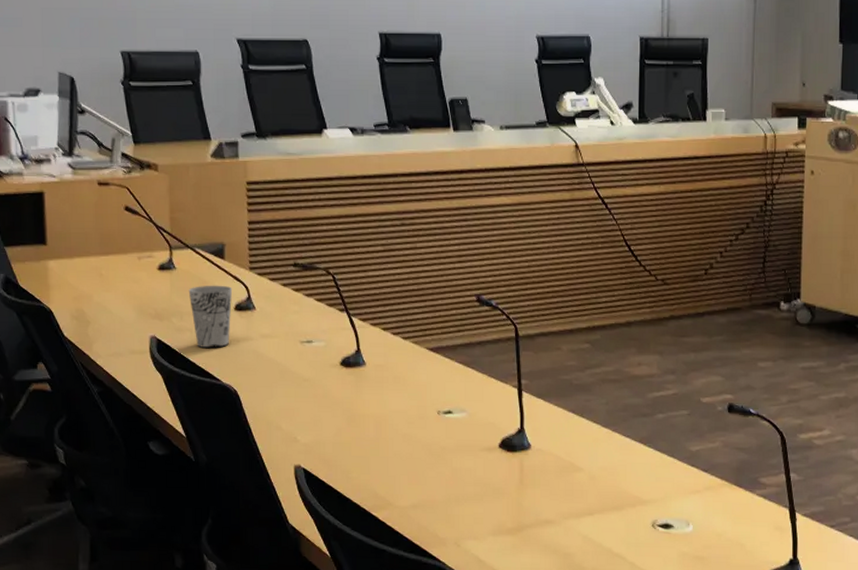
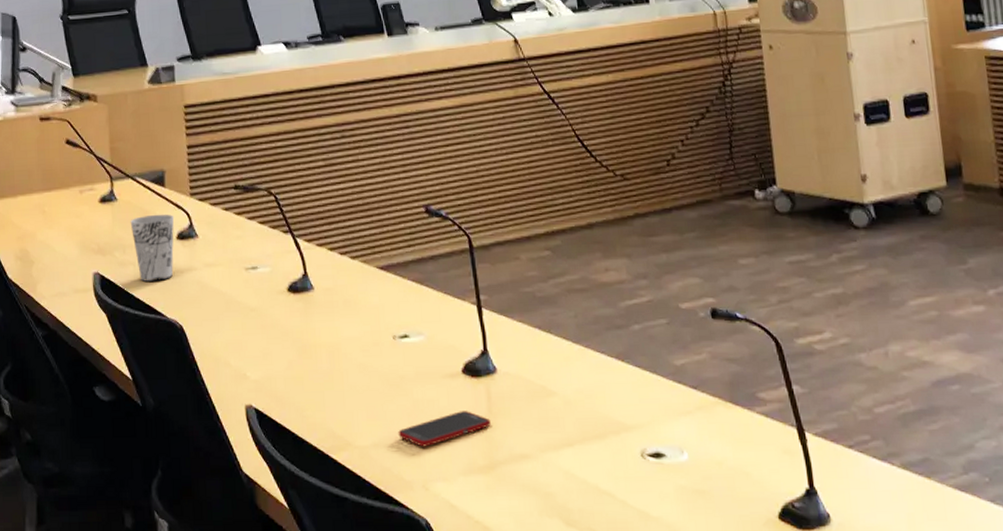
cell phone: none [436,480,521,510] -> present [398,411,491,447]

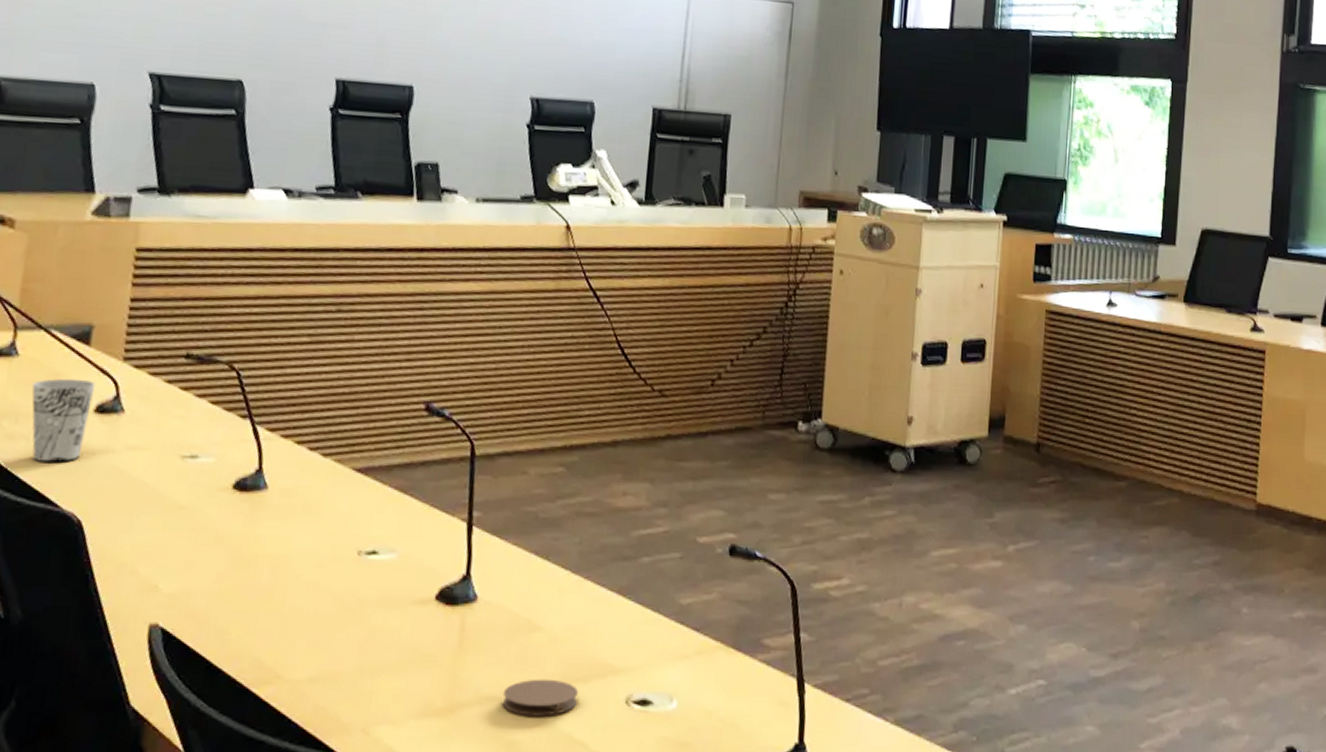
cell phone: present [398,411,491,447] -> none [343,643,459,684]
coaster: none [532,437,599,471] -> present [502,679,579,716]

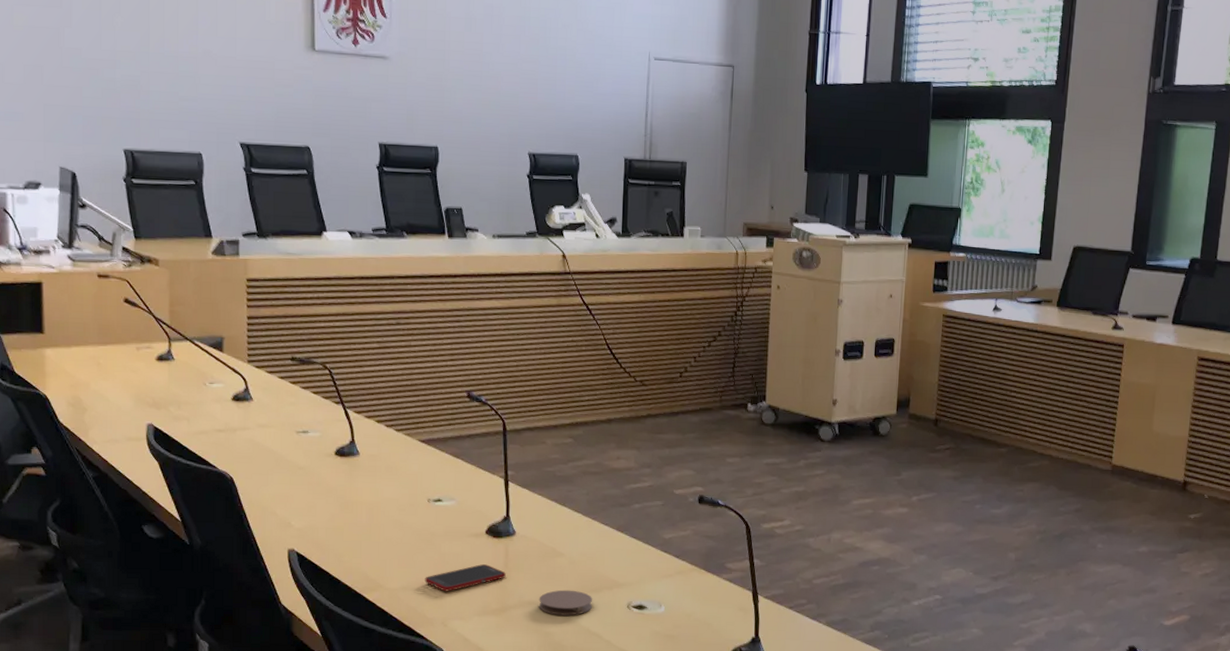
cup: present [31,378,96,462] -> none [186,376,231,436]
cell phone: none [343,643,459,684] -> present [425,564,506,592]

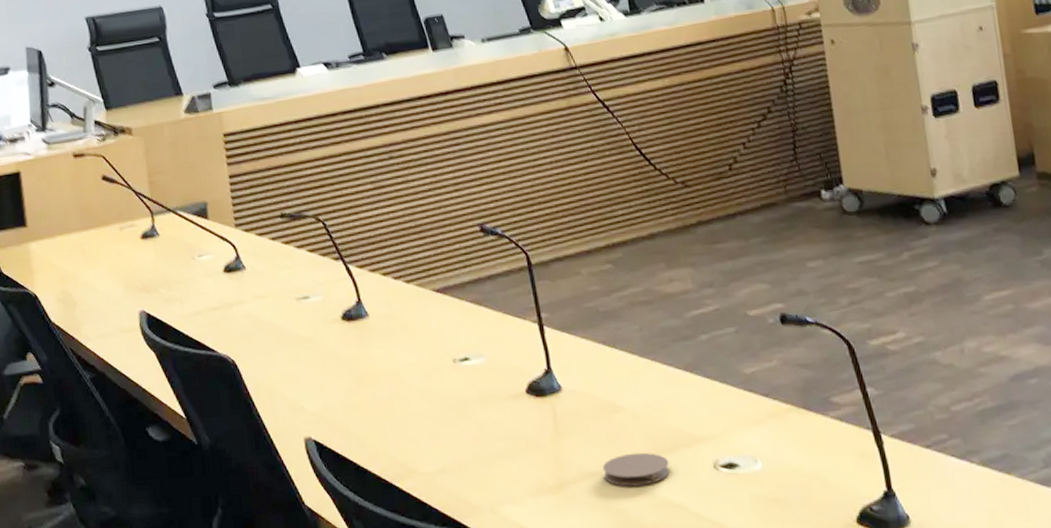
cell phone: present [425,564,506,592] -> none [463,431,558,471]

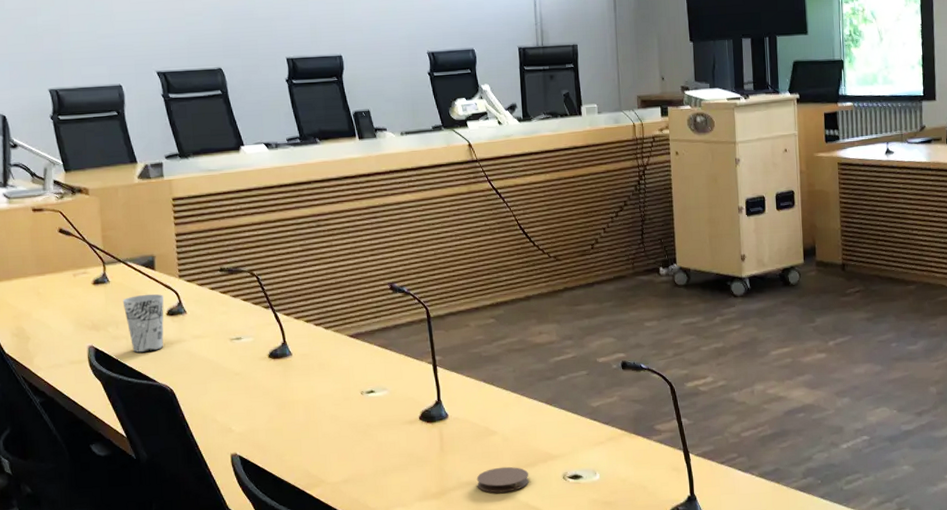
cup: none [174,247,222,318] -> present [122,293,164,353]

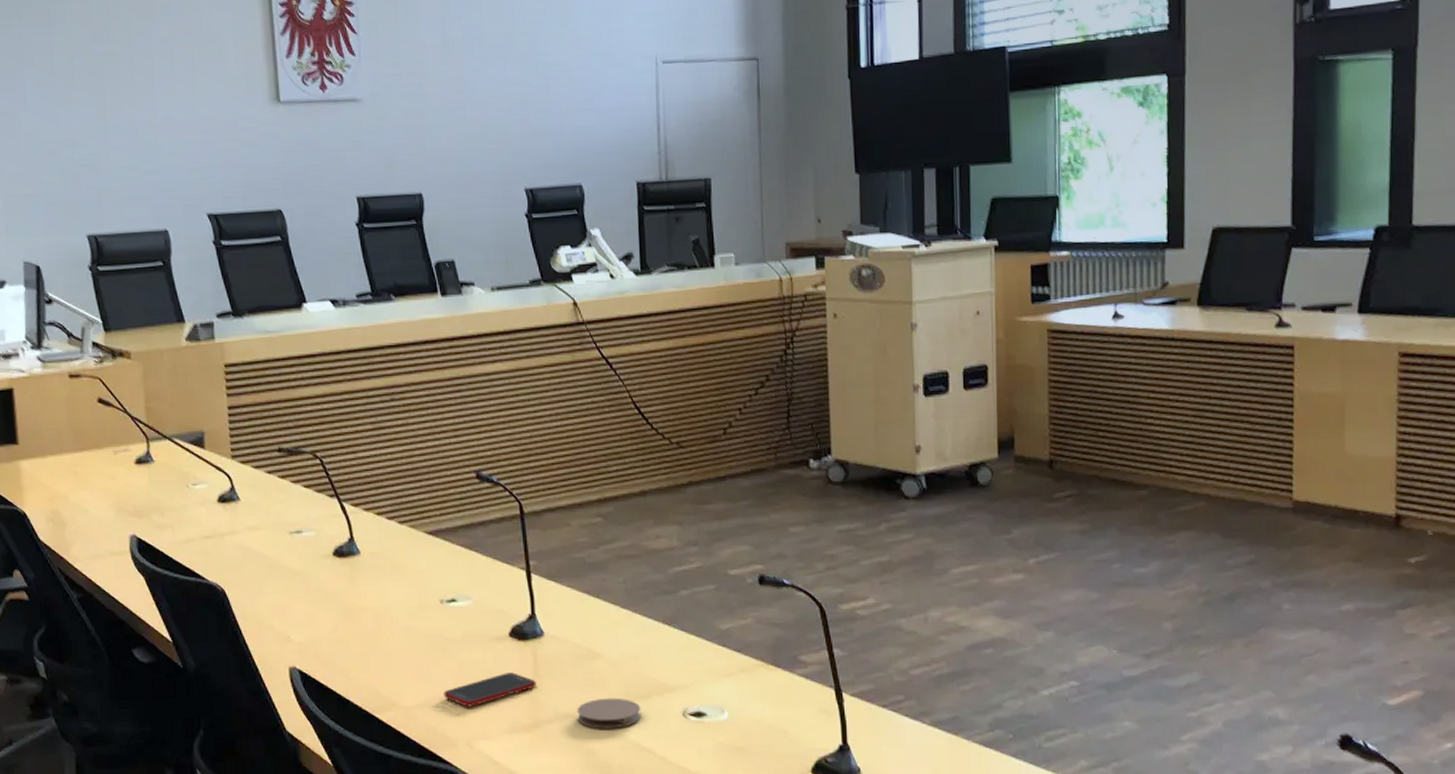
cup: present [122,293,164,353] -> none [168,476,215,545]
cell phone: none [364,450,443,481] -> present [443,673,536,707]

